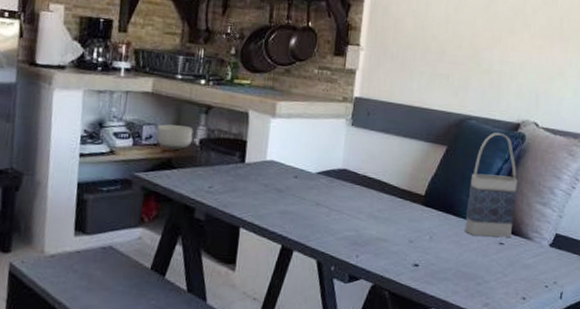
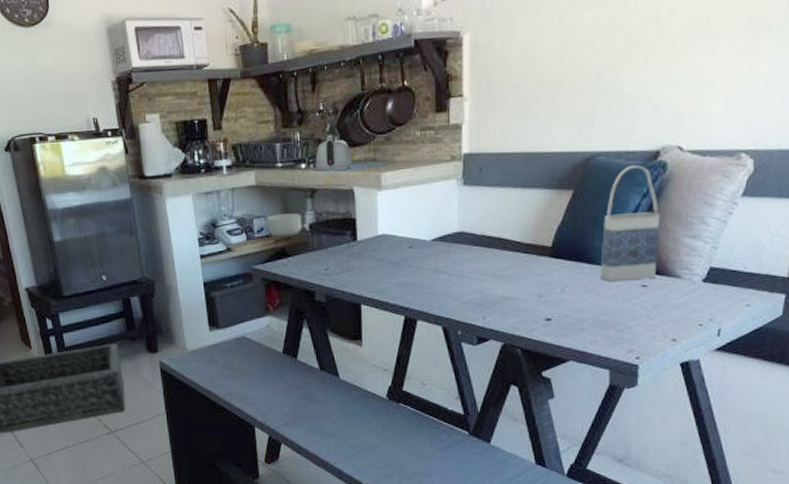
kettle: none [214,47,252,93] -> present [315,123,353,171]

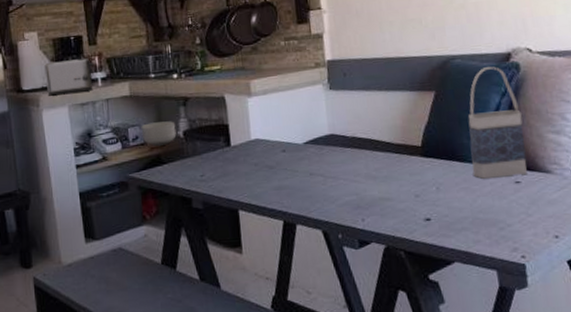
toaster: none [167,144,219,183] -> present [44,58,94,96]
kettle: present [315,123,353,171] -> none [186,36,223,81]

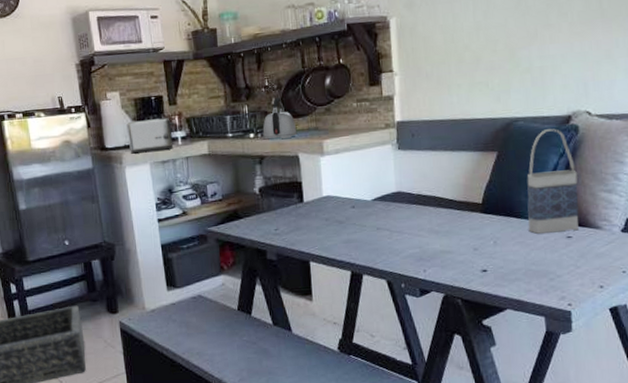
bowl: present [141,121,177,146] -> none [219,178,253,202]
kettle: none [186,36,223,81] -> present [262,97,298,140]

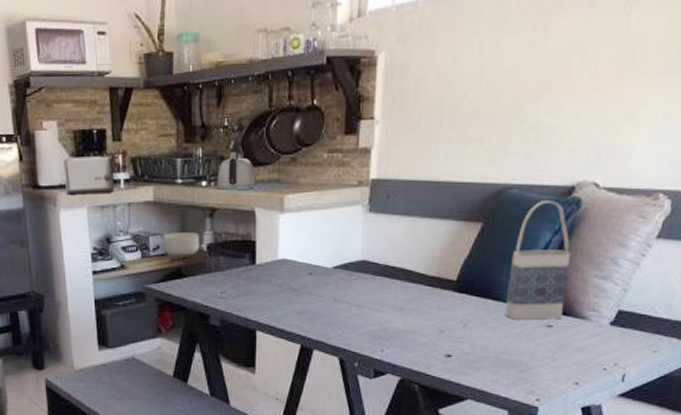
bowl: none [219,178,253,202] -> present [163,232,200,258]

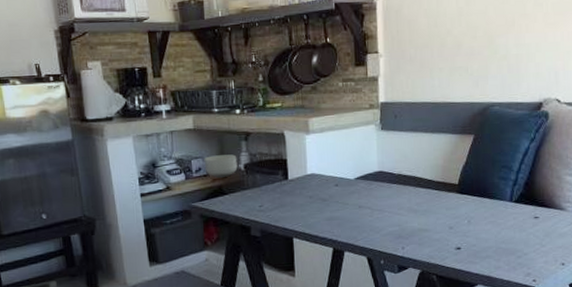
toaster: present [63,156,117,195] -> none [108,90,159,126]
kettle: present [217,140,256,191] -> none [248,73,284,117]
bag: present [504,200,571,320] -> none [499,114,546,214]

